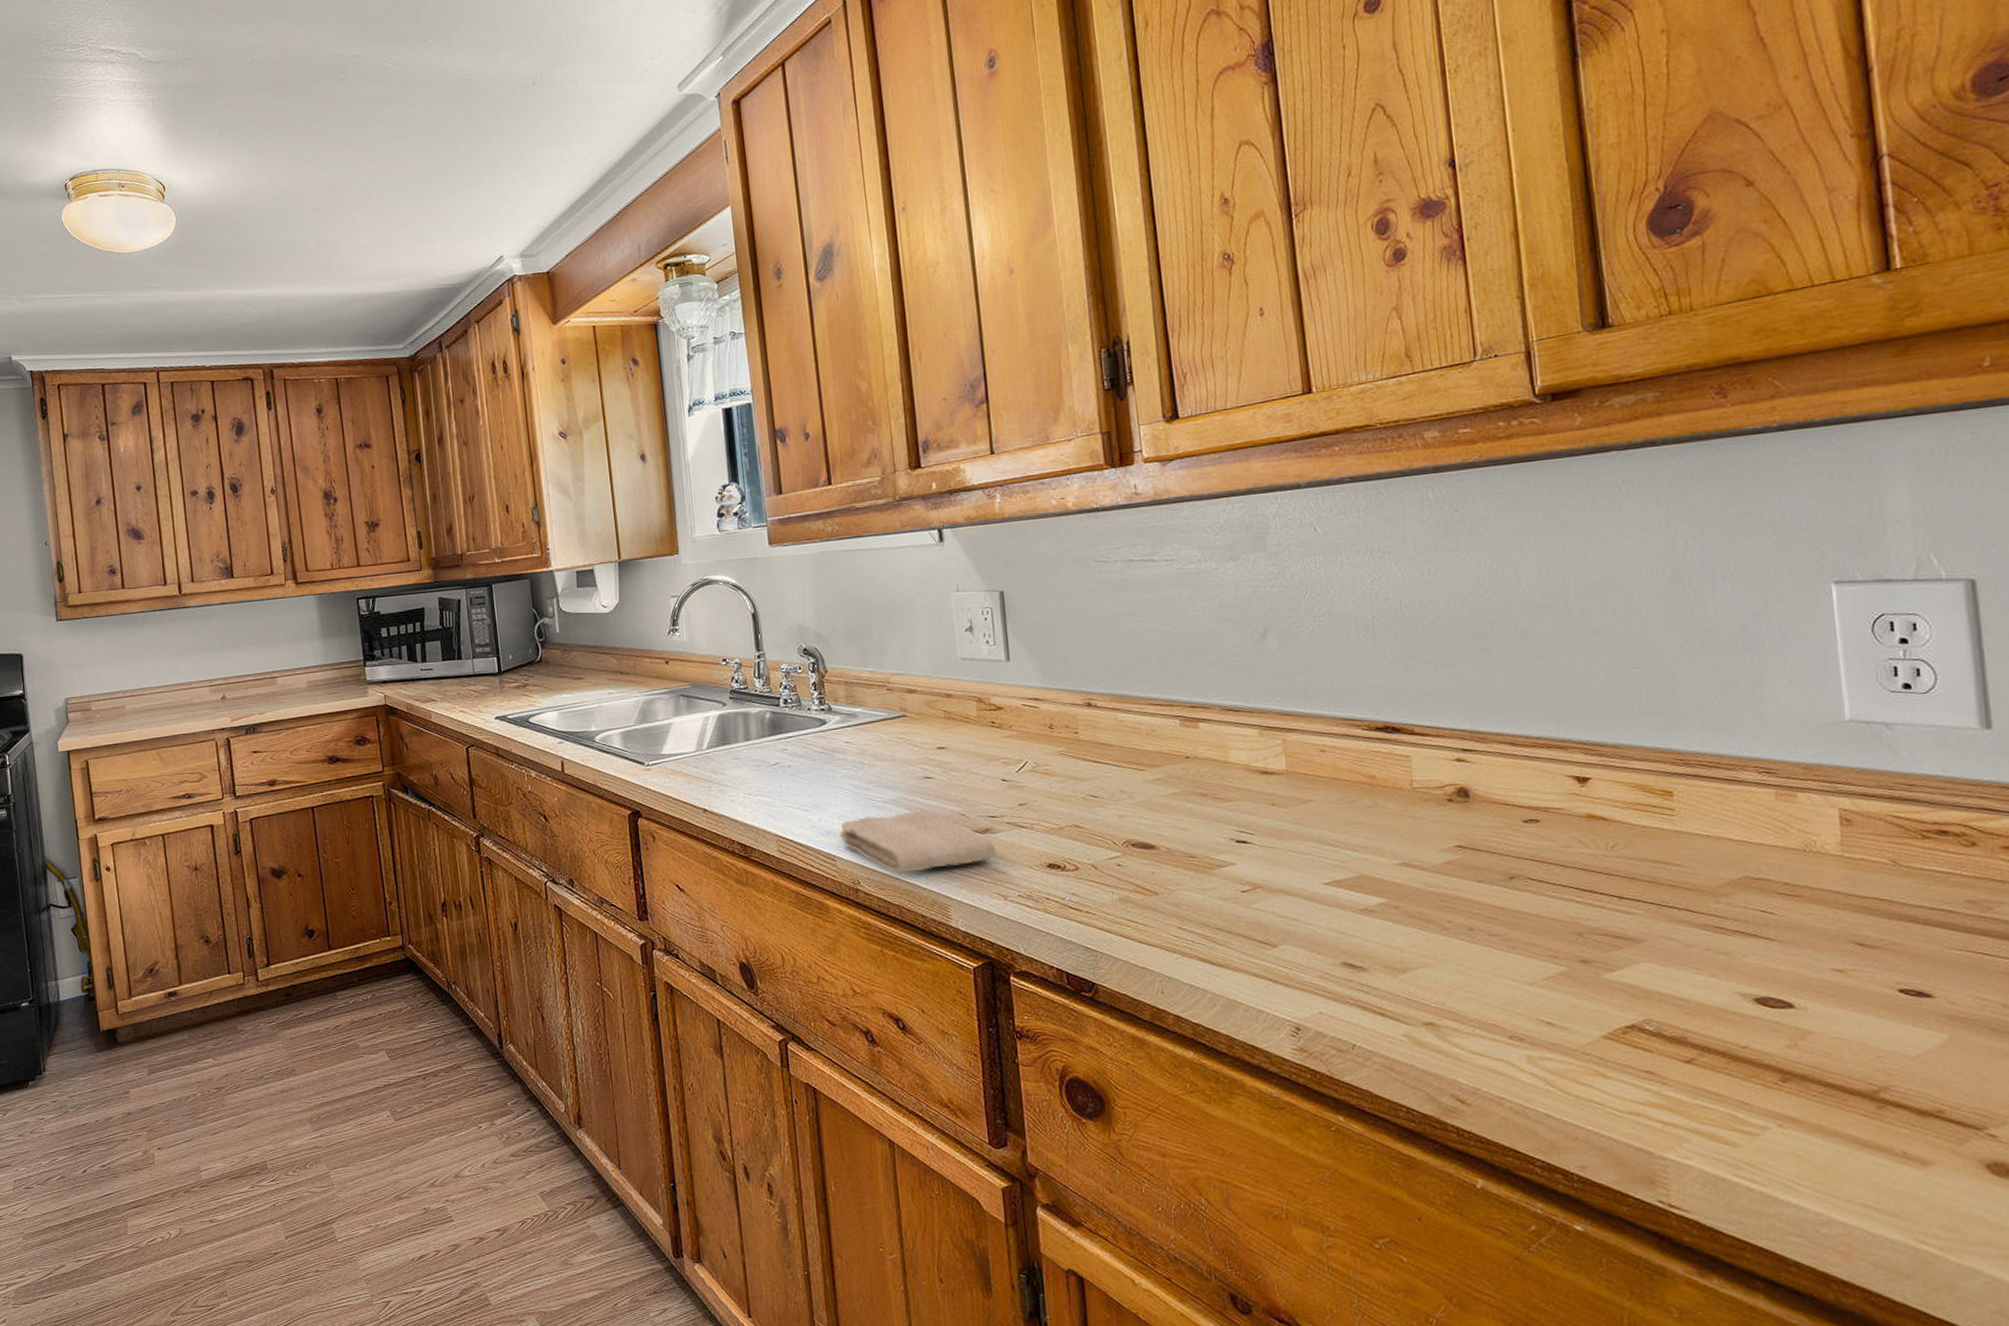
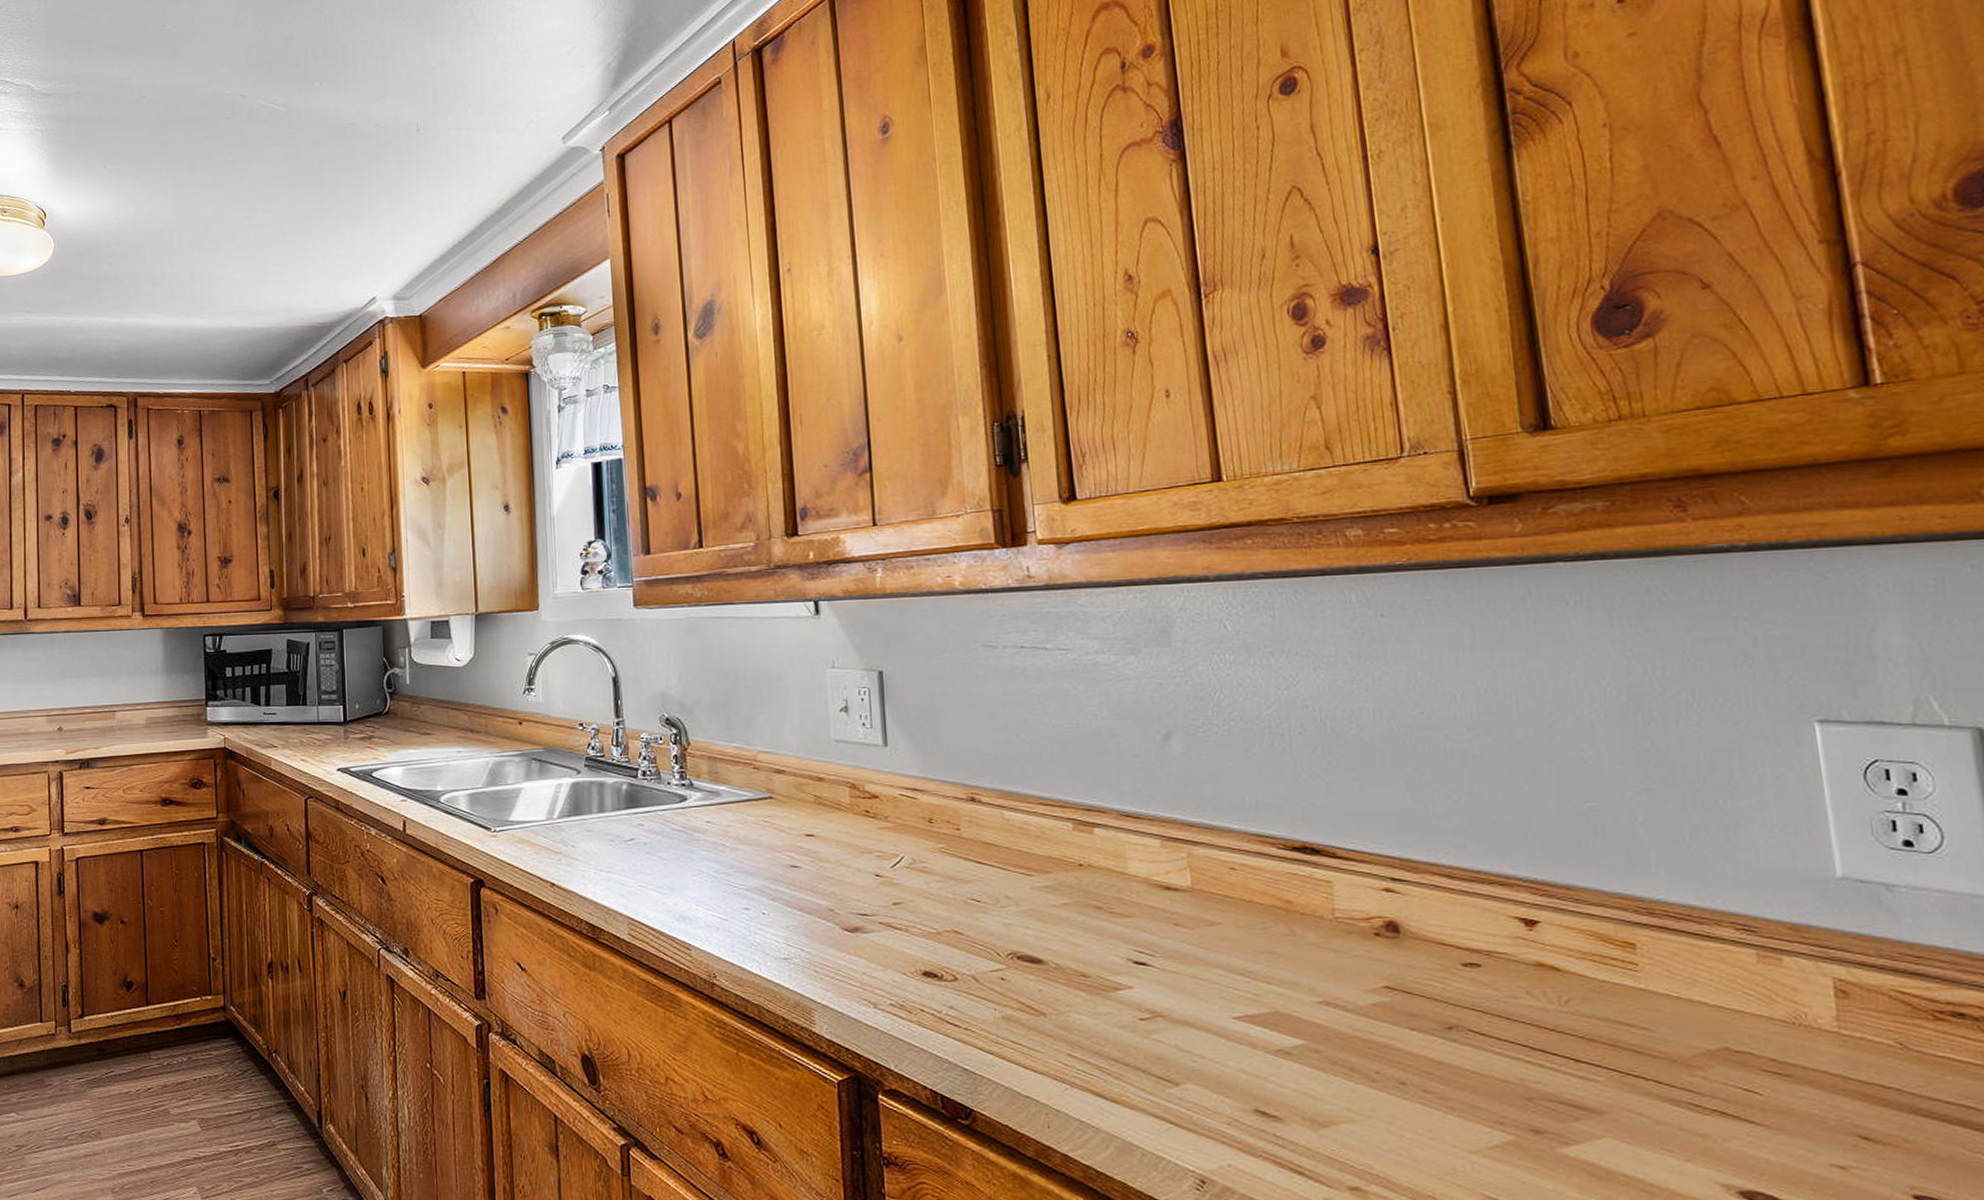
washcloth: present [838,810,997,873] -> none [695,901,867,969]

